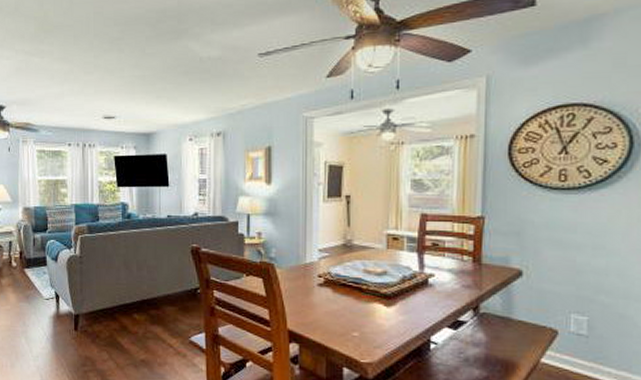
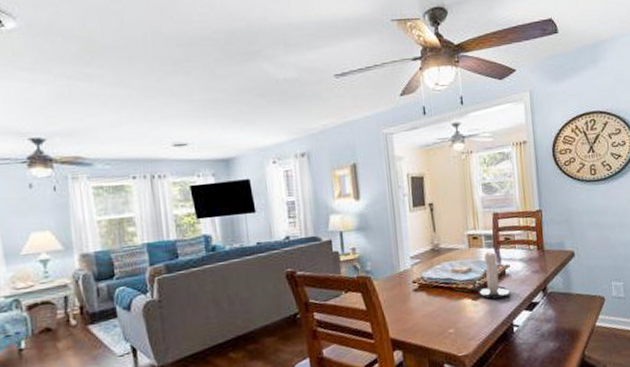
candle holder: none [385,253,431,310] -> present [471,249,510,300]

